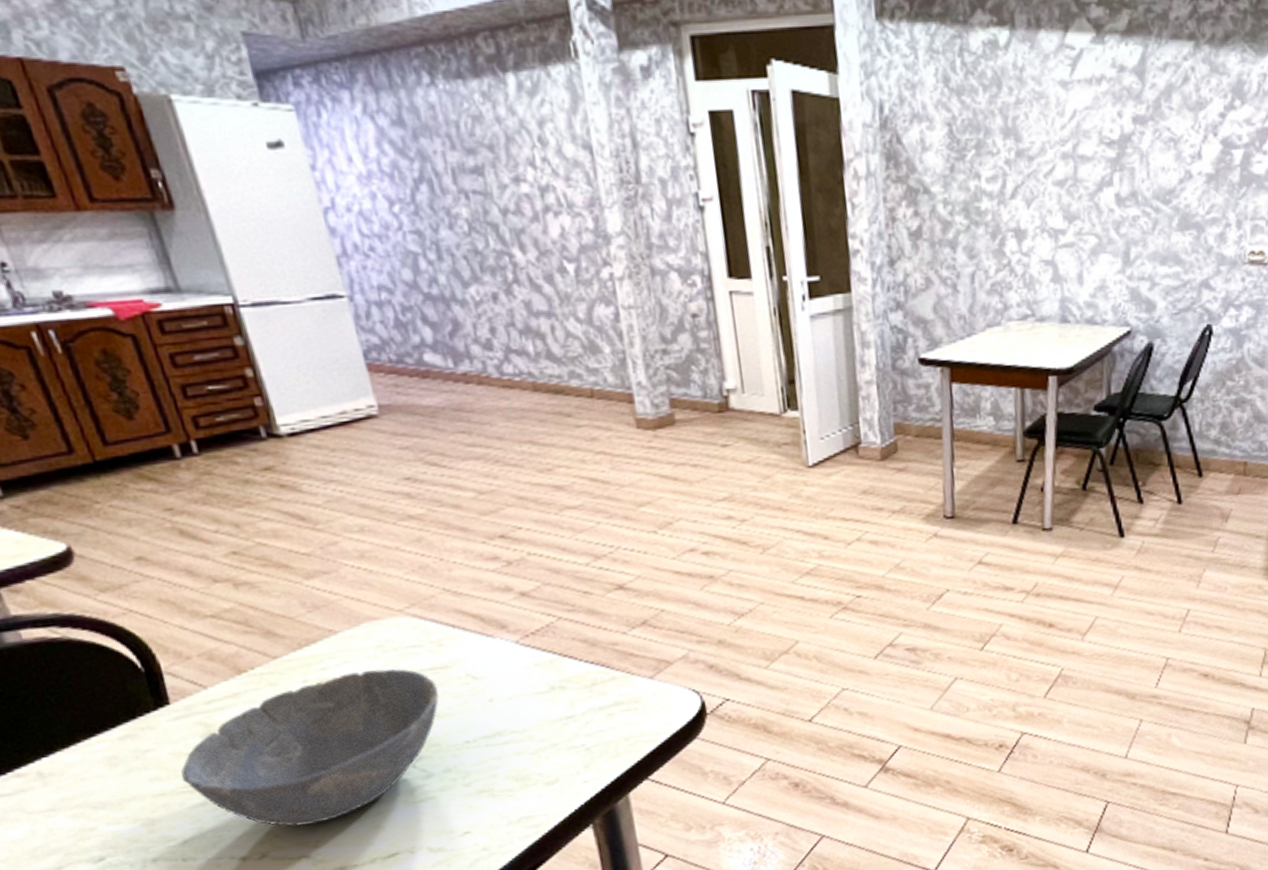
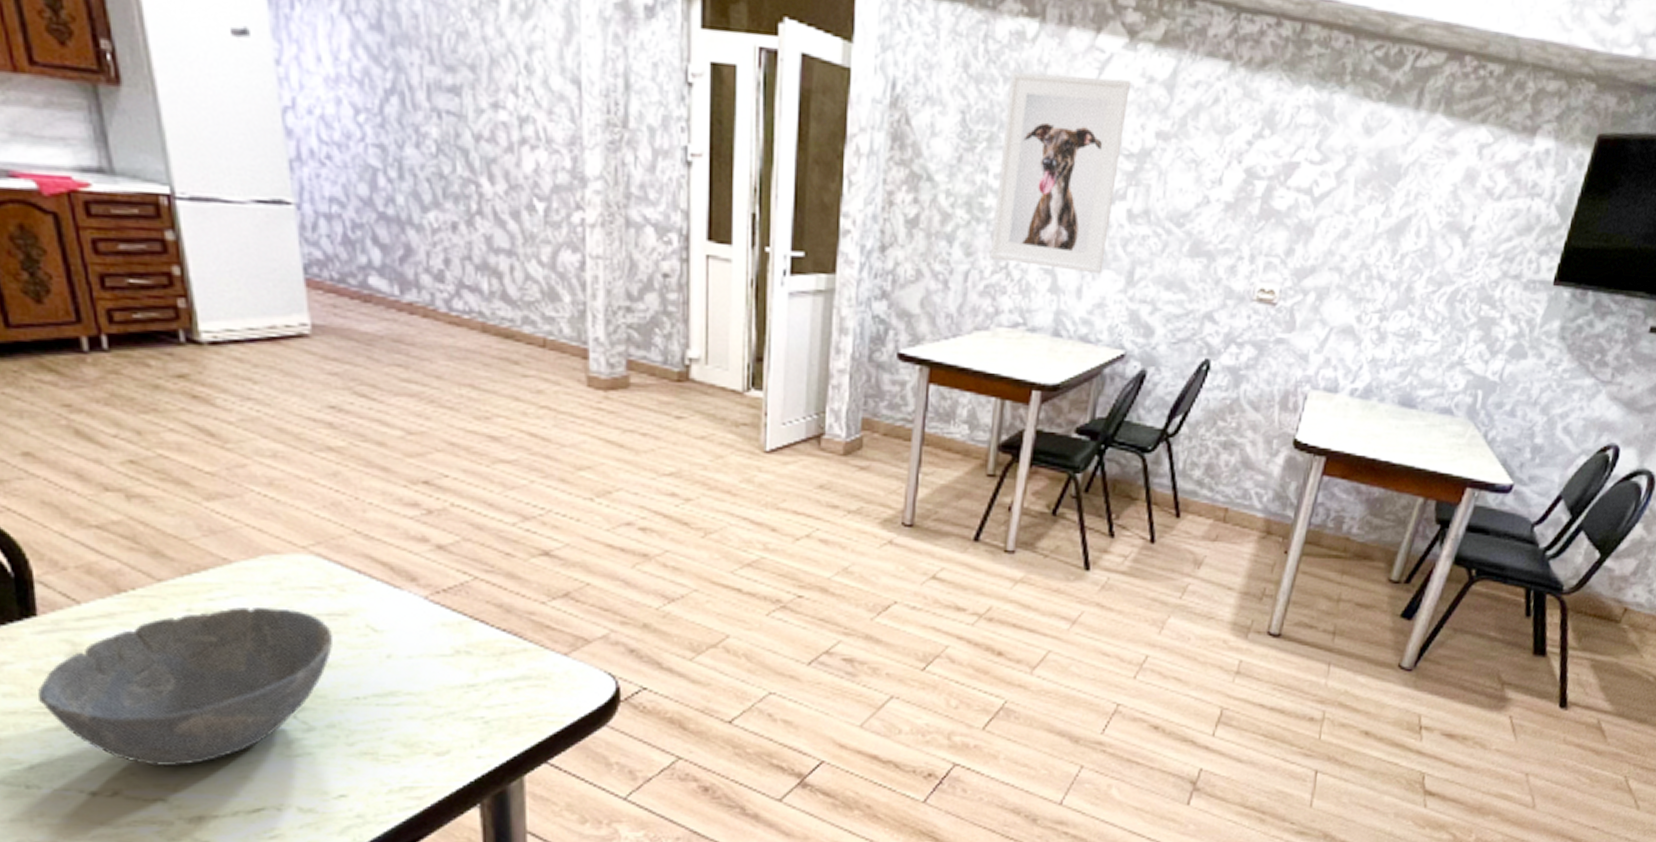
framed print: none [988,72,1103,259] -> present [989,71,1130,274]

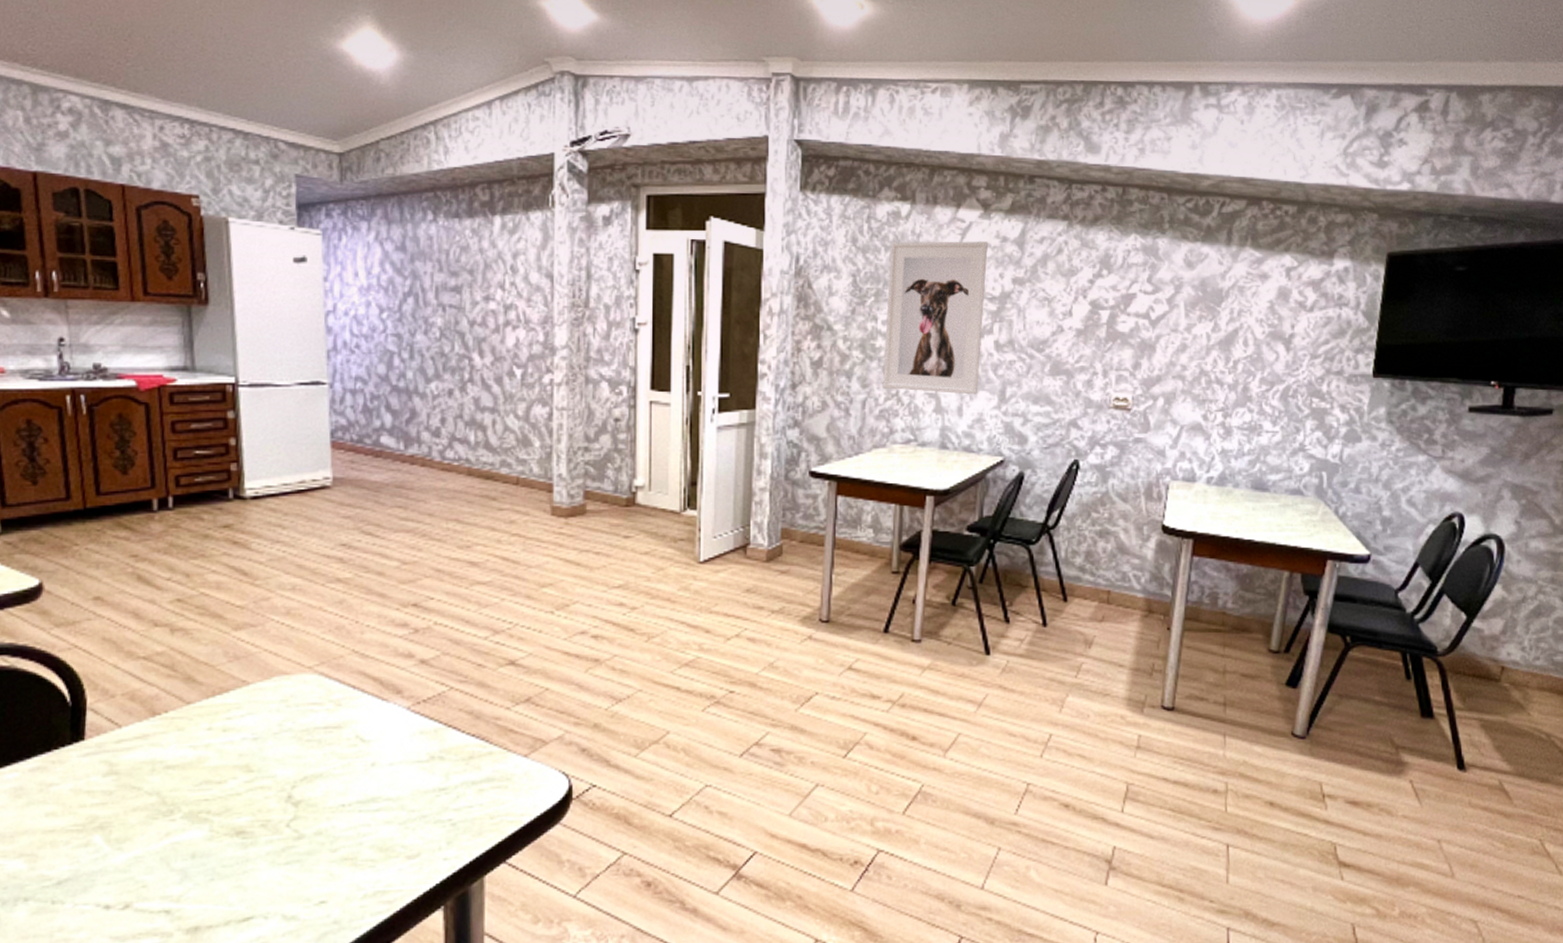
bowl: present [38,607,334,767] -> none [75,723,328,879]

